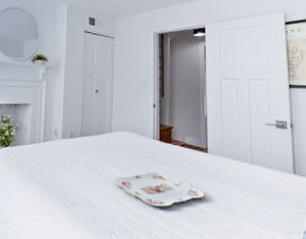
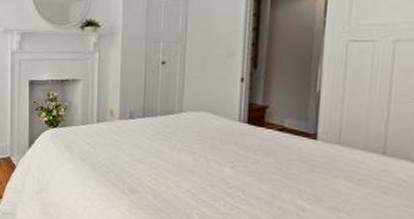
serving tray: present [115,171,205,207] -> none [185,160,308,201]

